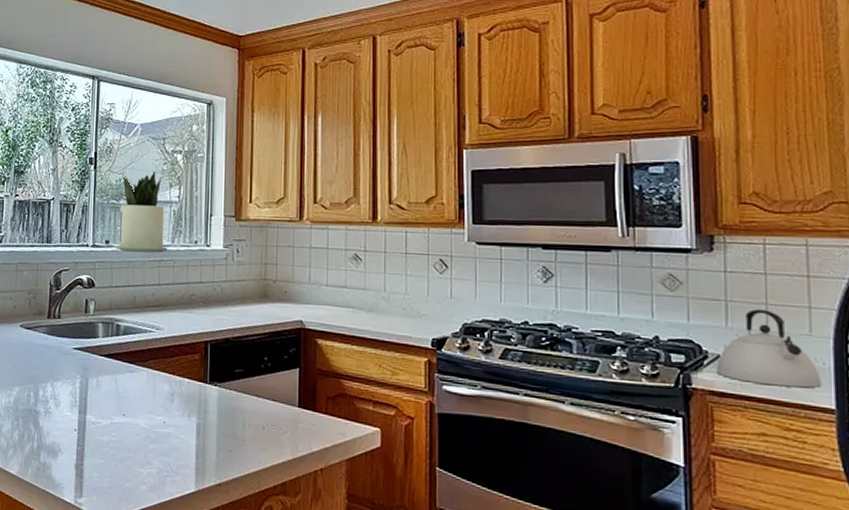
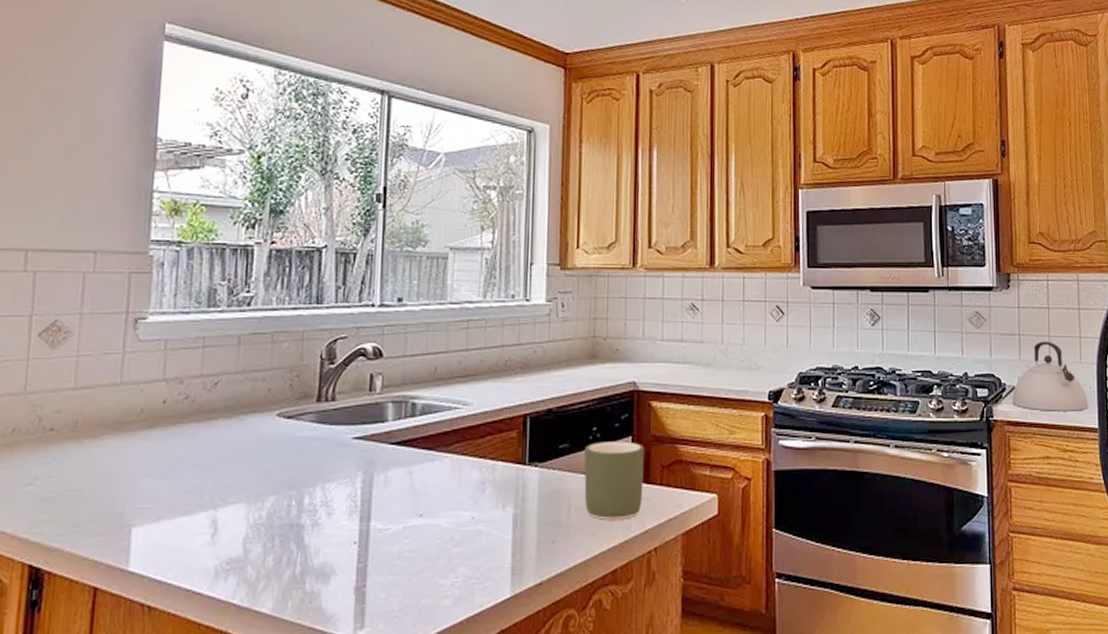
planter: present [114,172,168,253] -> none [409,212,478,311]
mug: none [257,370,310,440] -> present [584,441,644,520]

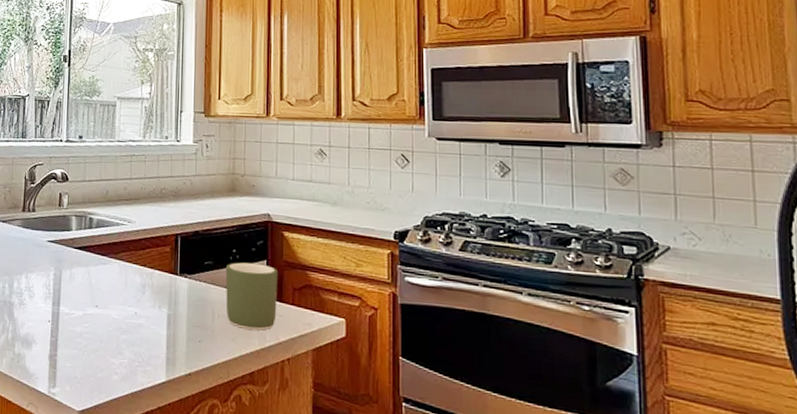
kettle: present [1011,341,1088,411] -> none [666,203,766,279]

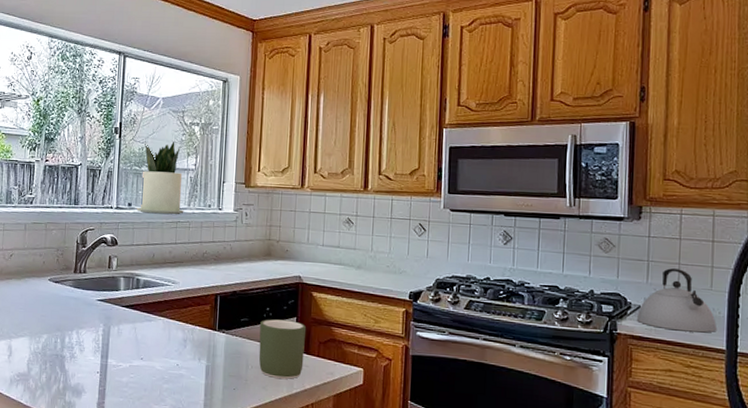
planter: none [88,69,139,148] -> present [136,141,184,215]
kettle: none [666,203,766,279] -> present [636,268,716,333]

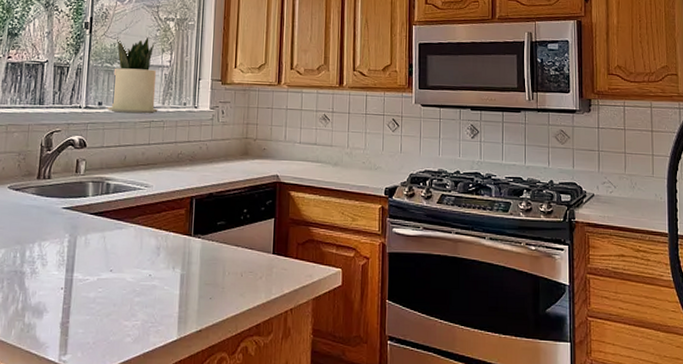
mug: present [258,319,306,379] -> none [236,221,284,284]
kettle: present [636,268,716,333] -> none [591,157,659,218]

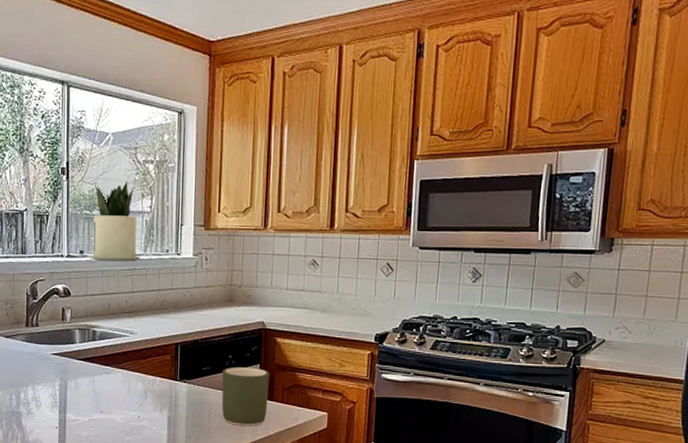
mug: none [236,221,284,284] -> present [221,367,269,426]

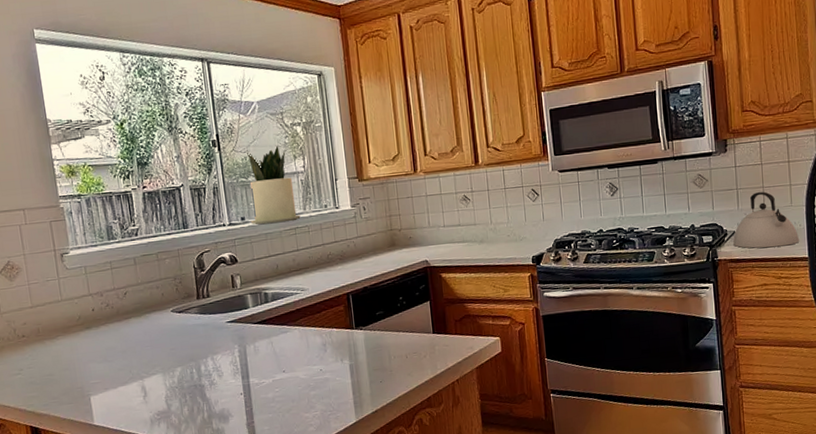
mug: present [221,367,269,426] -> none [396,304,444,363]
kettle: none [599,301,678,364] -> present [732,191,799,249]

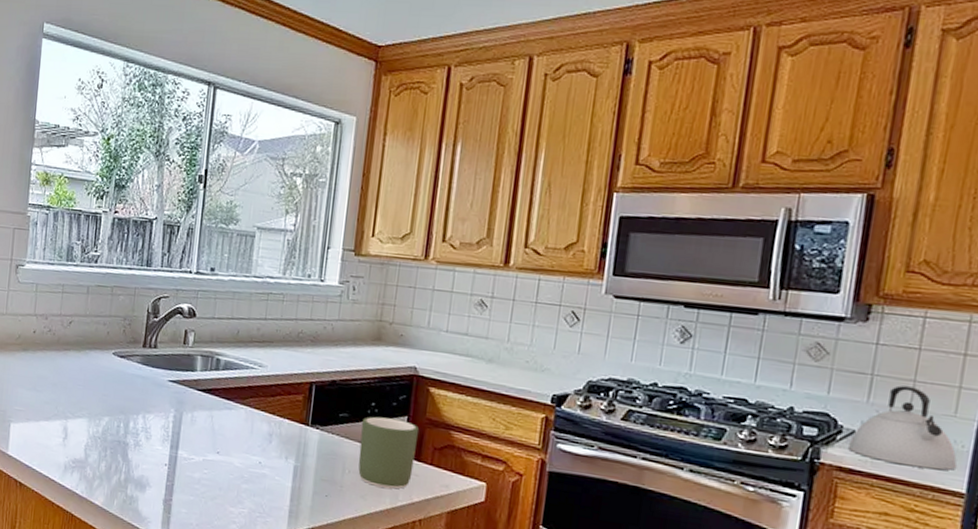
planter: present [245,146,301,225] -> none [220,193,279,285]
mug: none [396,304,444,363] -> present [358,416,418,489]

